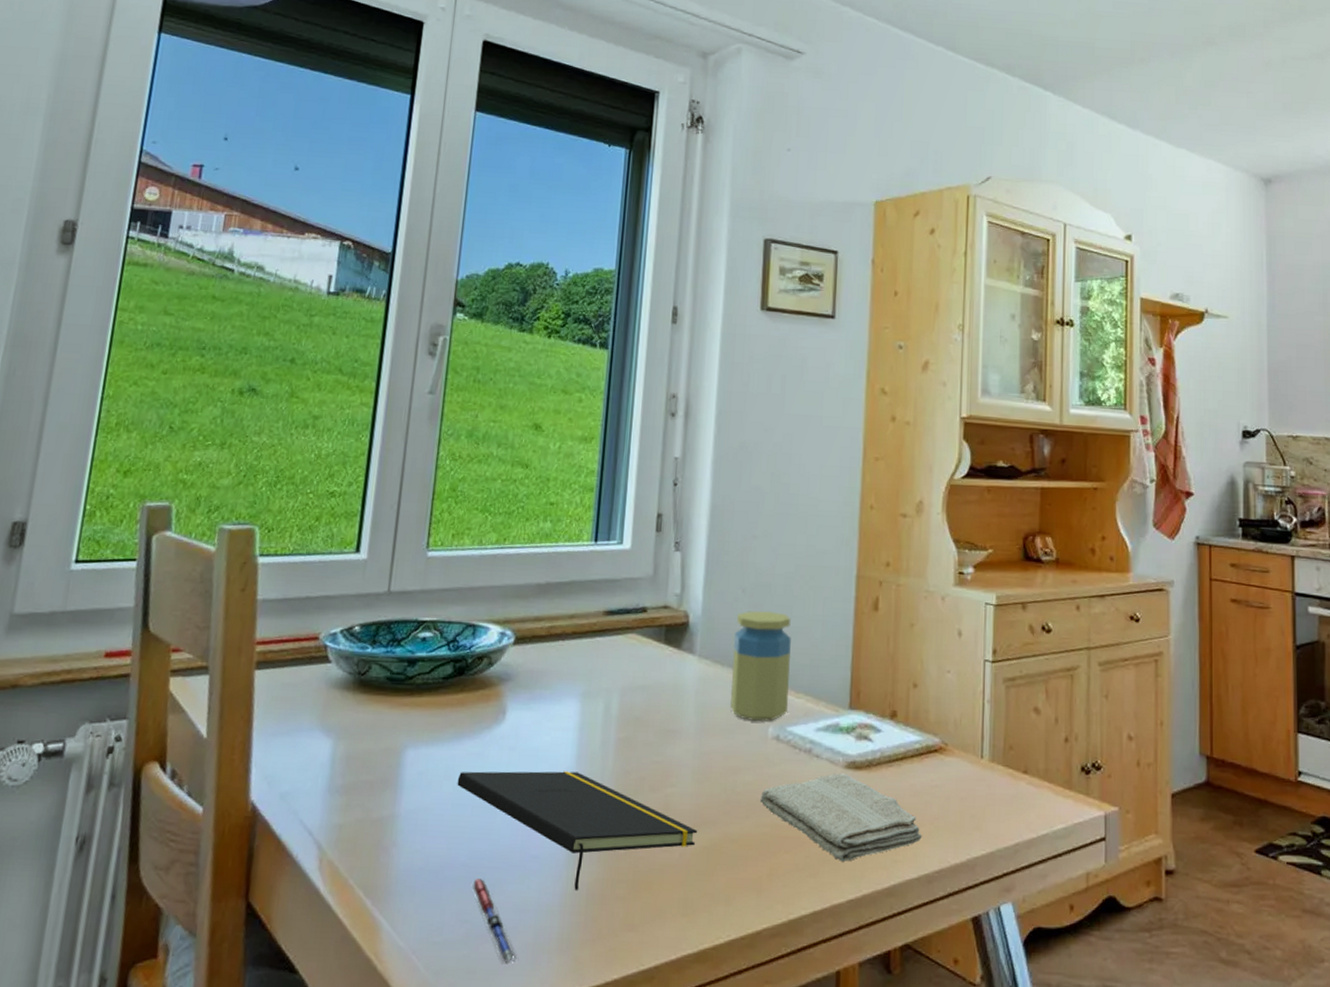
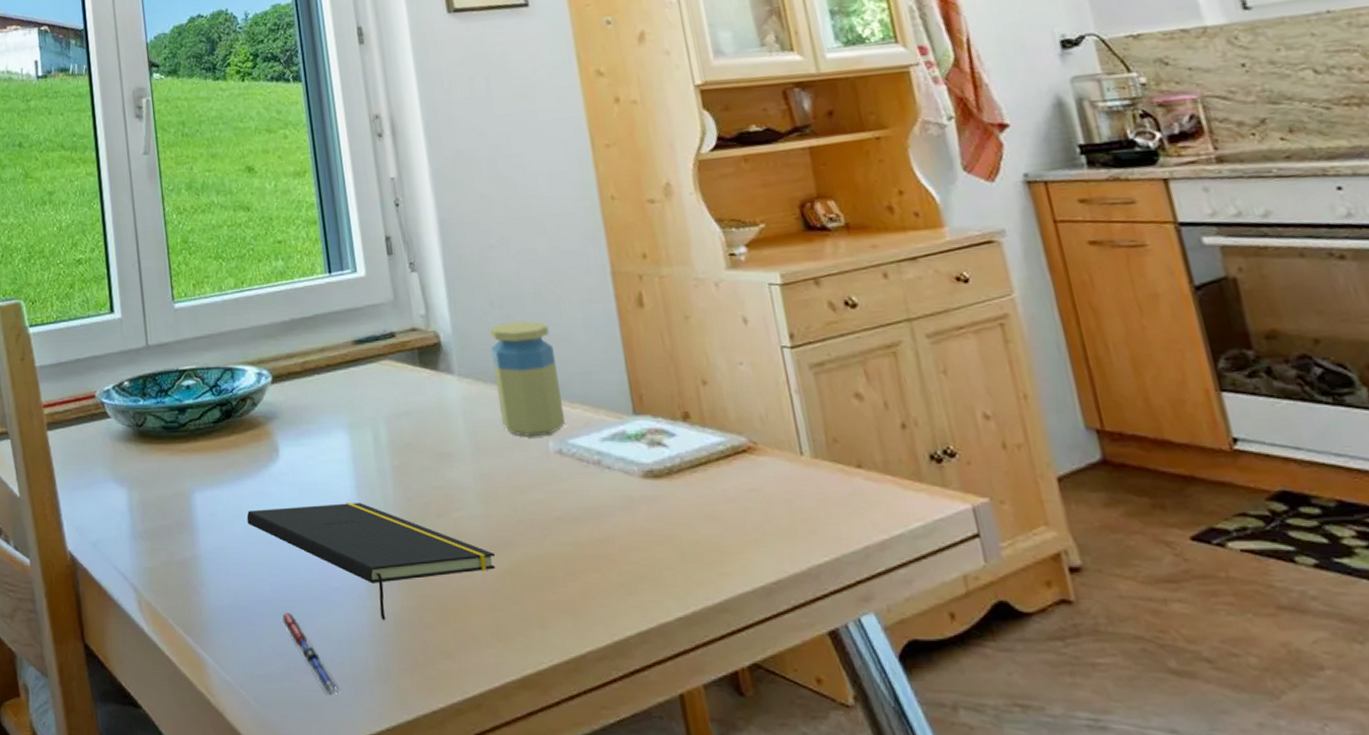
washcloth: present [760,773,922,862] -> none [555,484,749,577]

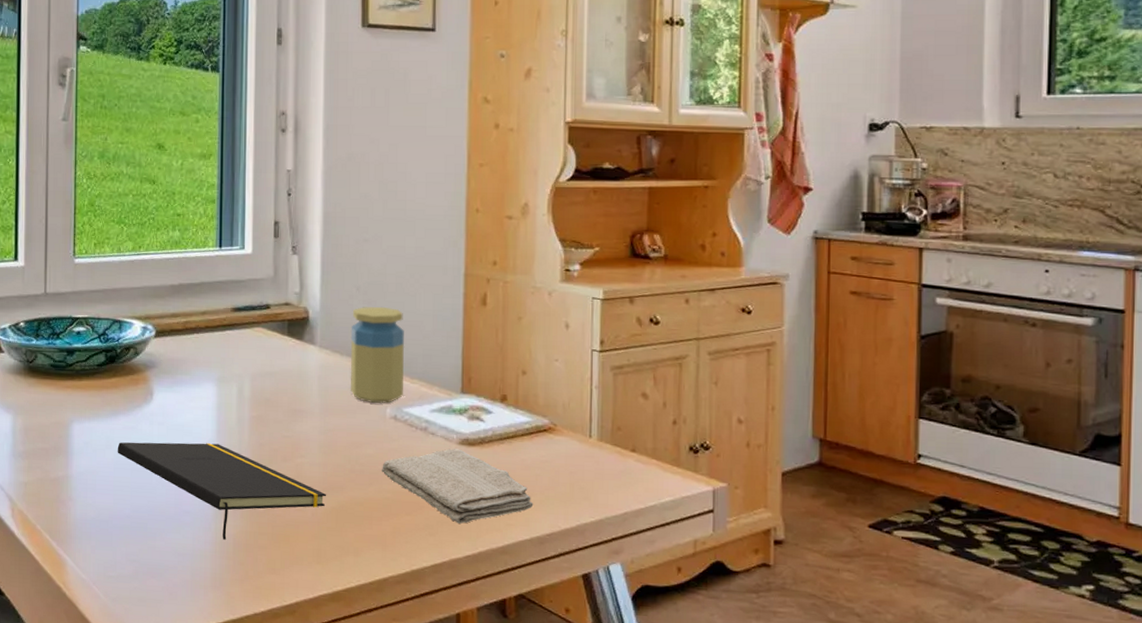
pen: present [280,613,341,695] -> none [135,528,179,596]
washcloth: none [555,484,749,577] -> present [382,448,534,524]

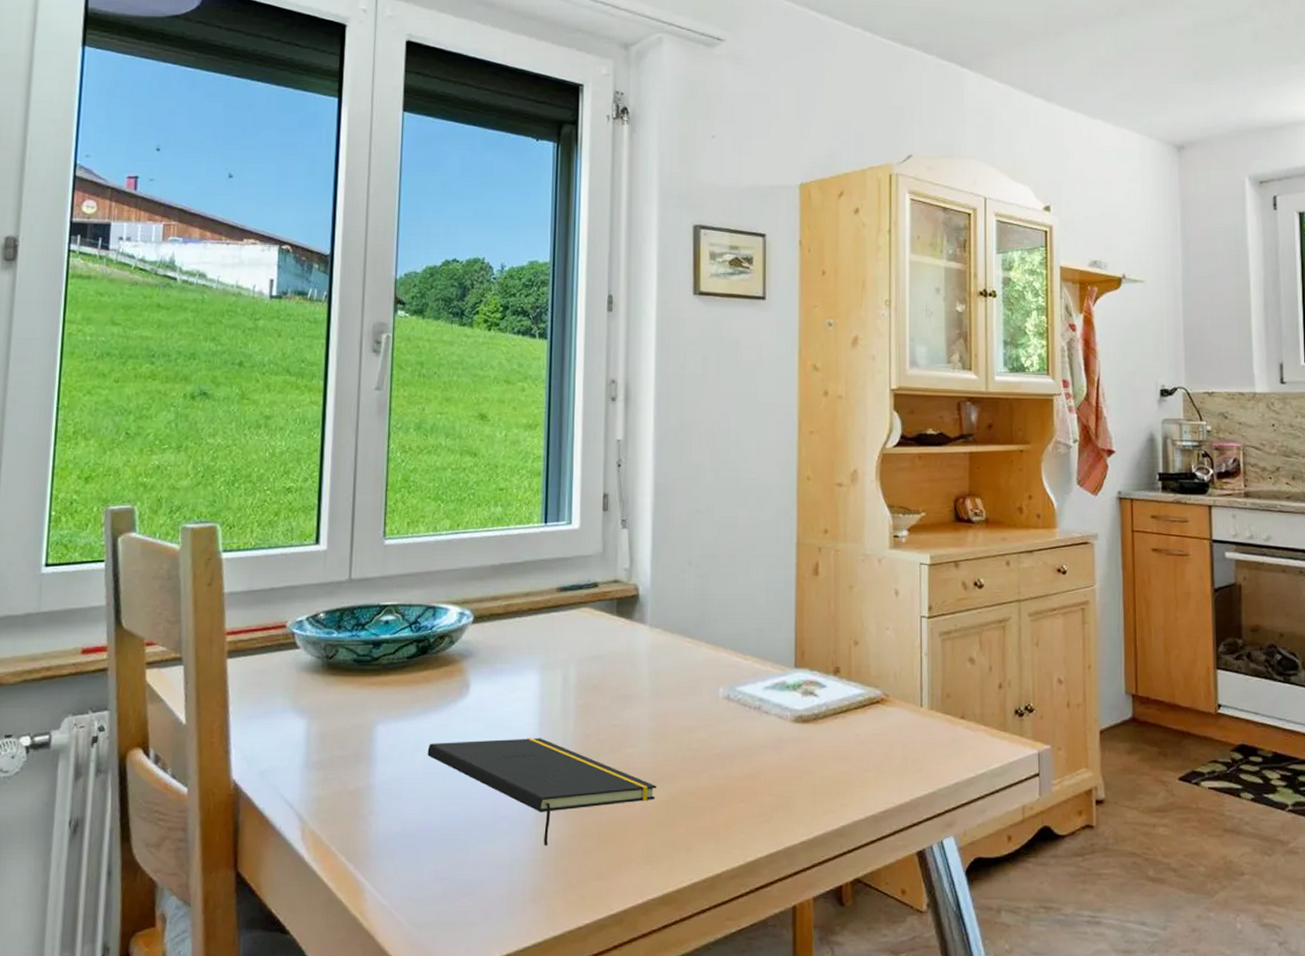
jar: present [350,306,405,403] -> none [682,580,738,683]
washcloth: present [382,448,534,524] -> none [715,727,868,807]

